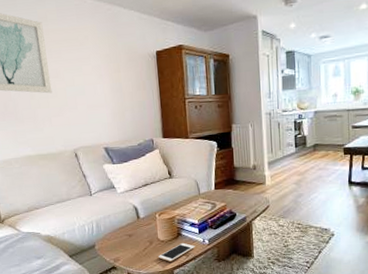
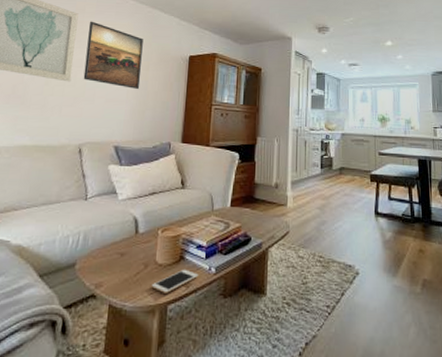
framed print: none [54,28,116,92] -> present [83,21,143,89]

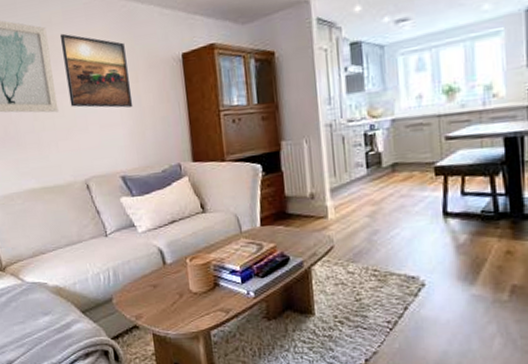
cell phone: present [151,269,199,293] -> none [190,295,238,320]

